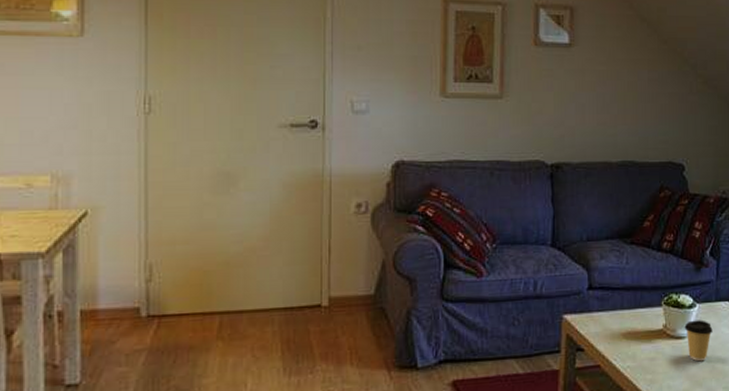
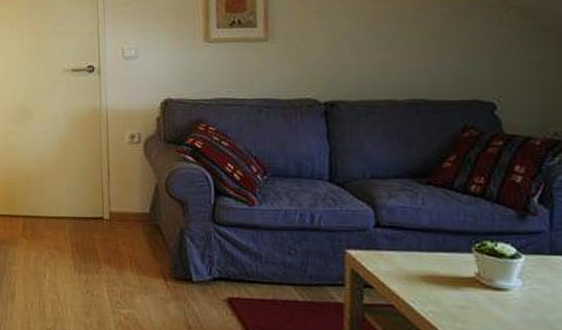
coffee cup: present [684,320,713,362] -> none [505,272,548,319]

